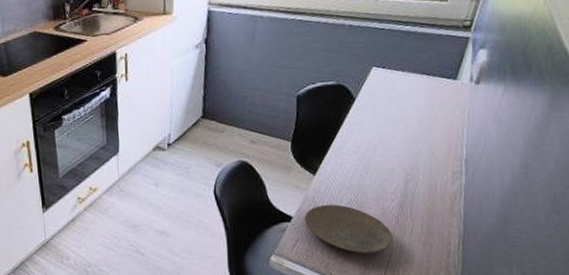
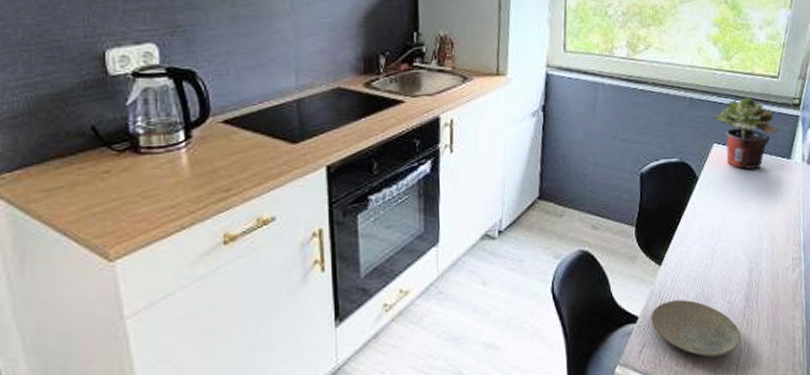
potted plant: none [373,22,444,90] -> present [713,97,778,169]

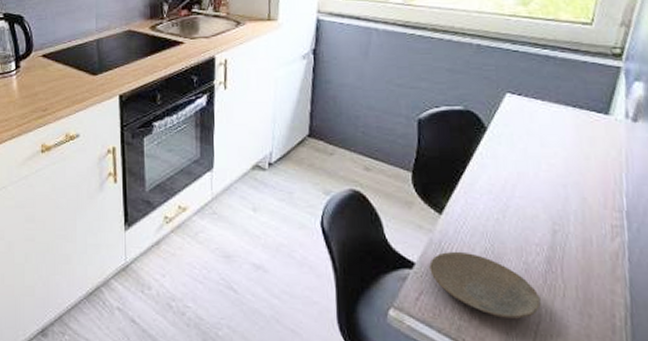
potted plant: present [713,97,778,169] -> none [506,45,592,122]

